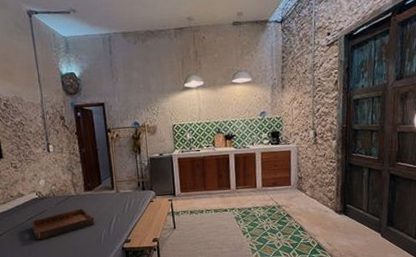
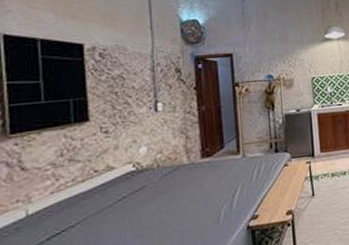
serving tray: present [30,208,94,240] -> none [120,180,211,229]

